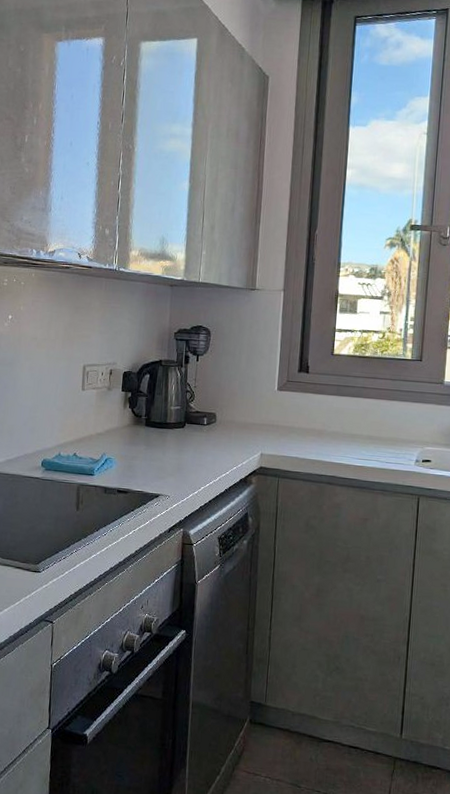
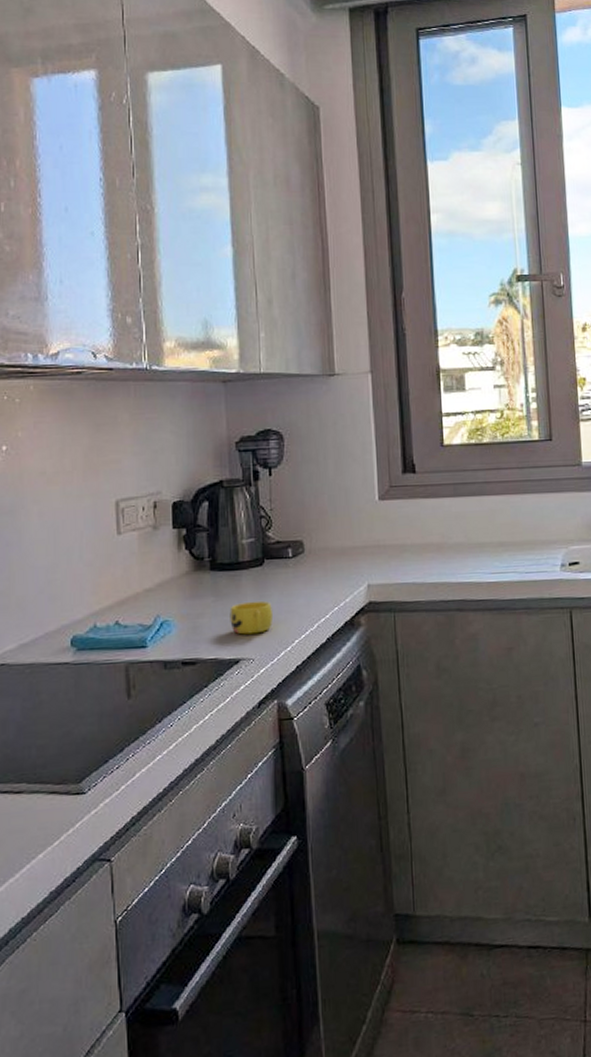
cup: none [155,453,188,478] -> present [229,600,274,635]

